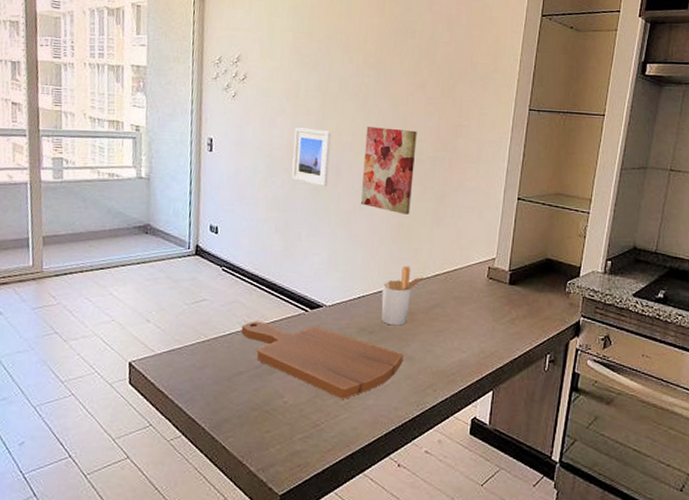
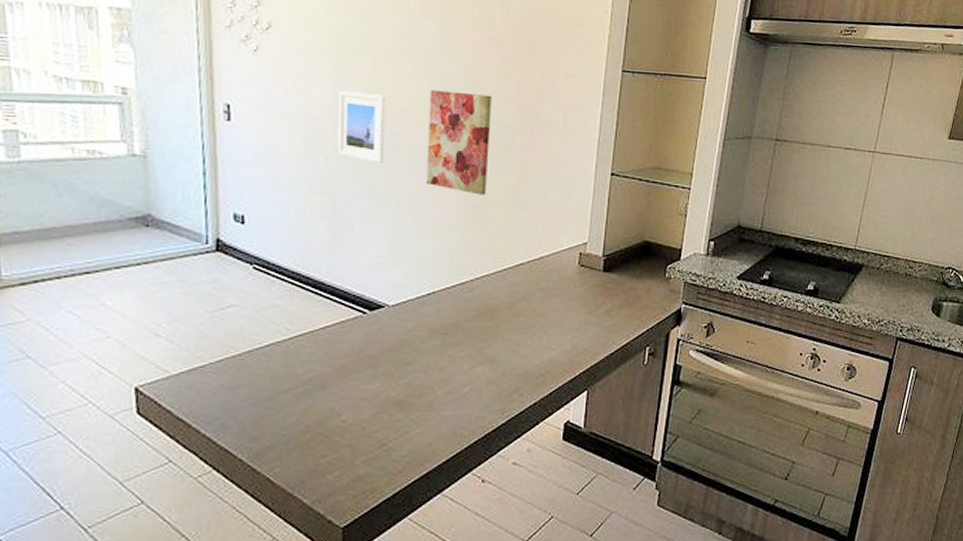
cutting board: present [241,321,404,399] -> none [282,328,485,412]
utensil holder: present [381,265,428,326] -> none [456,255,510,325]

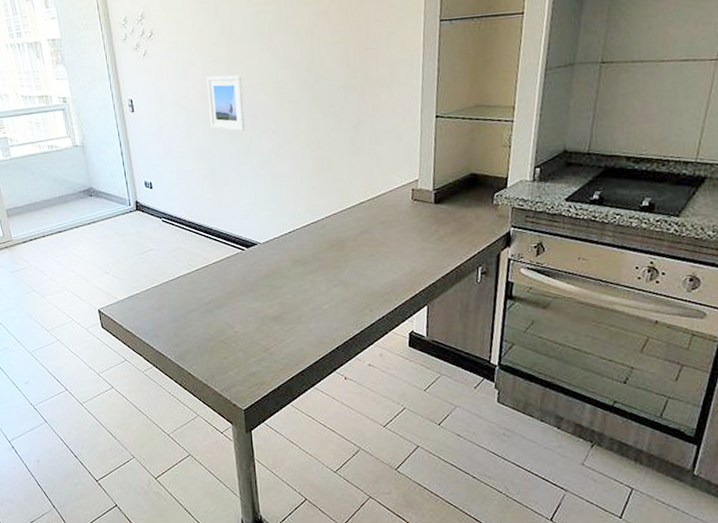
wall art: present [425,90,492,195] -> none [275,61,328,148]

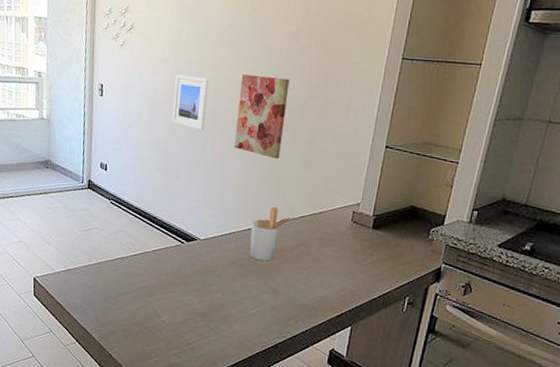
wall art: none [275,61,328,148] -> present [233,74,290,159]
utensil holder: none [310,197,353,255] -> present [250,206,294,261]

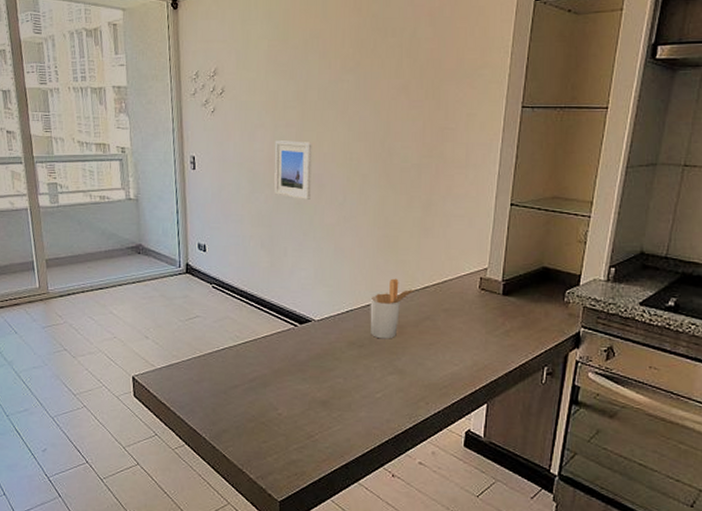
wall art: present [233,74,290,159] -> none [344,135,401,226]

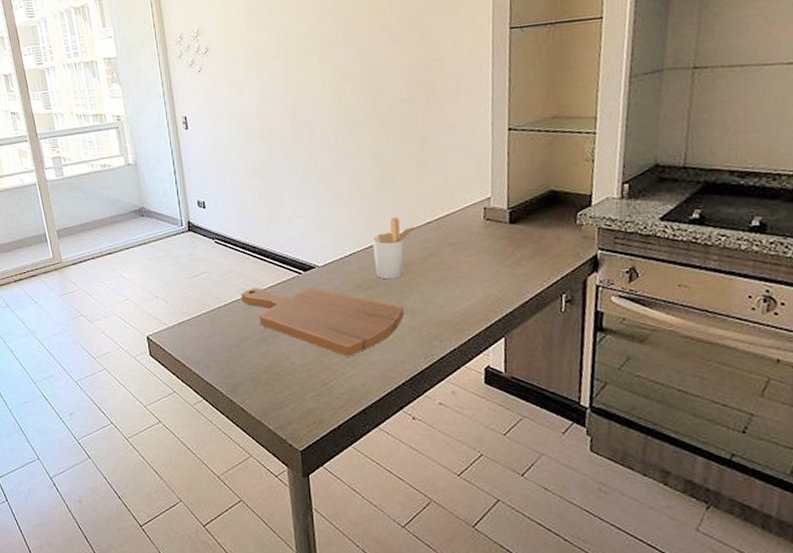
cutting board: none [234,336,394,412] -> present [241,287,405,357]
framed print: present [274,140,312,201] -> none [262,89,302,148]

